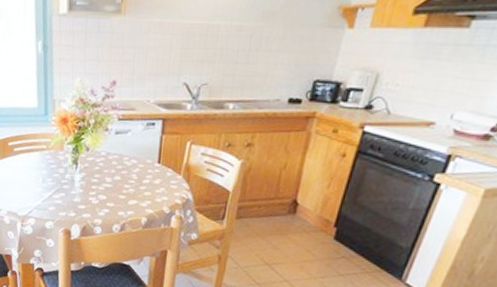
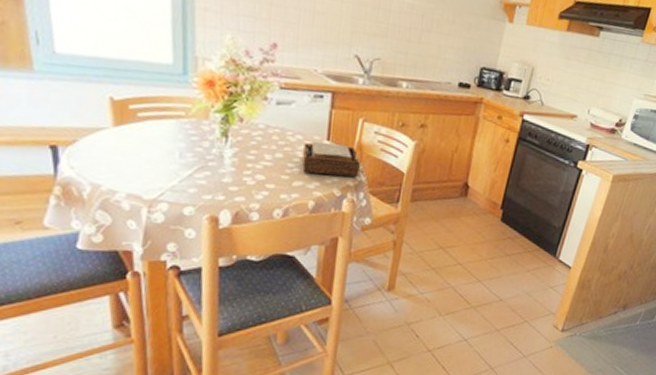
napkin holder: none [136,164,188,196] -> present [302,140,360,177]

